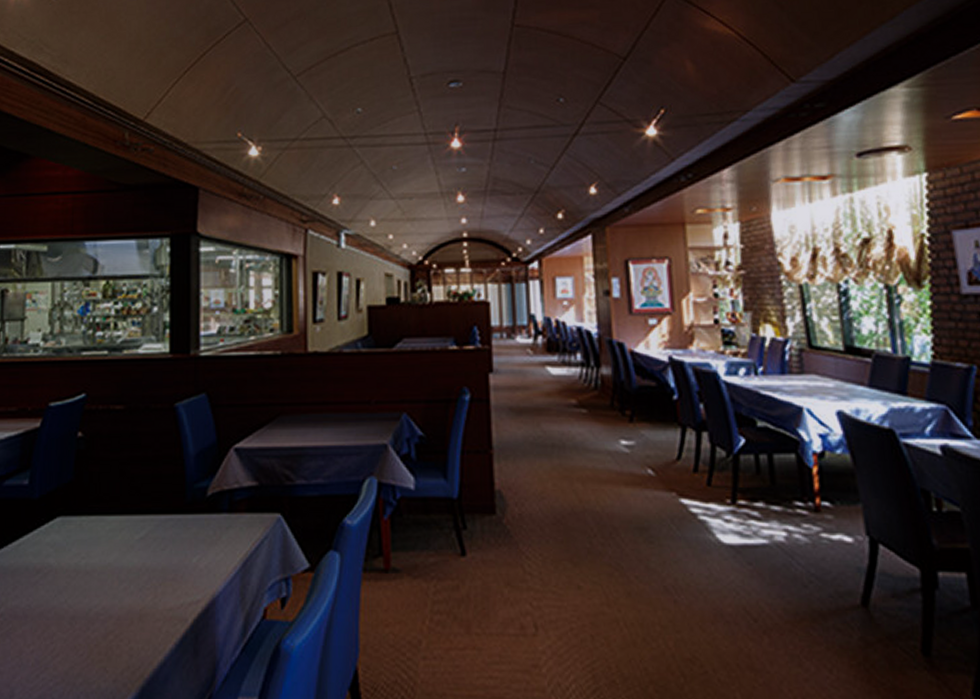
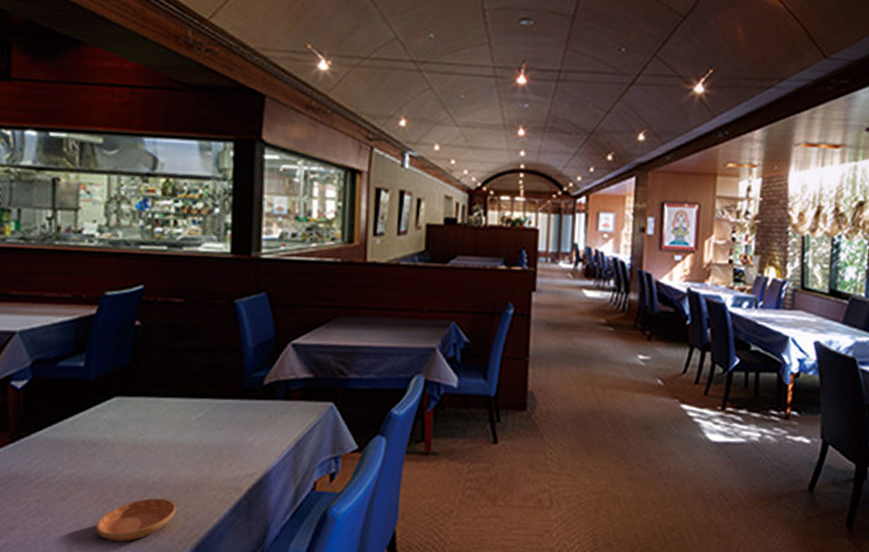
saucer: none [38,631,120,684] -> present [95,497,177,541]

